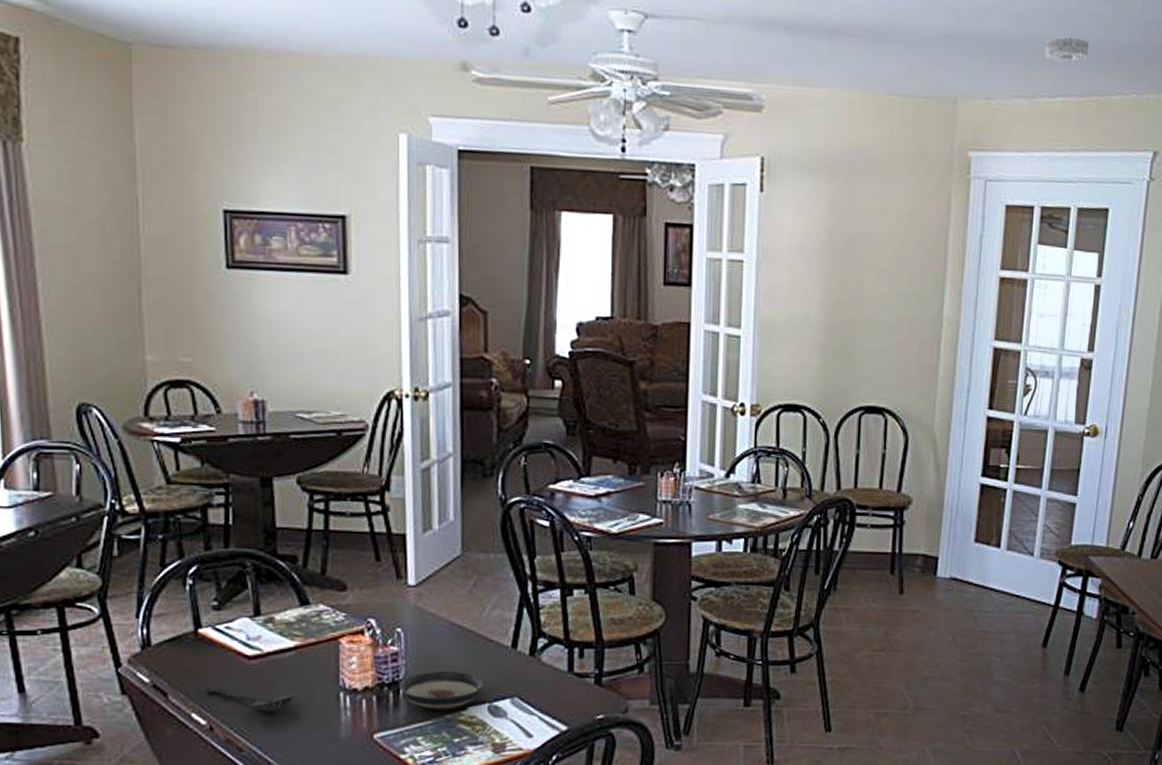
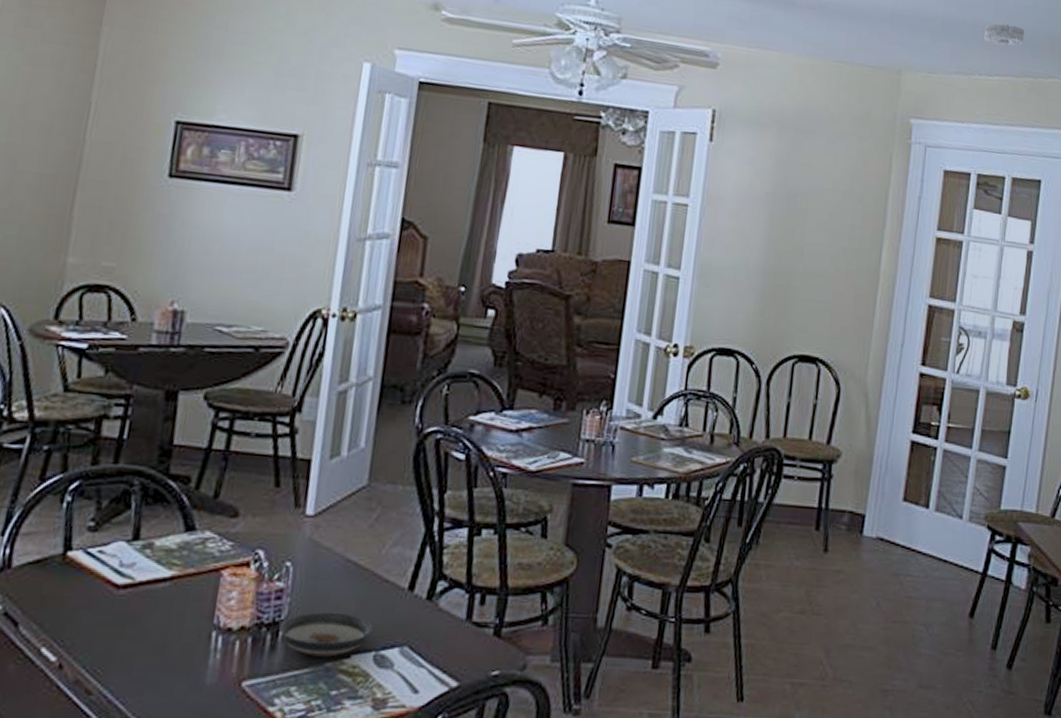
spoon: present [206,686,294,711] -> none [62,617,162,650]

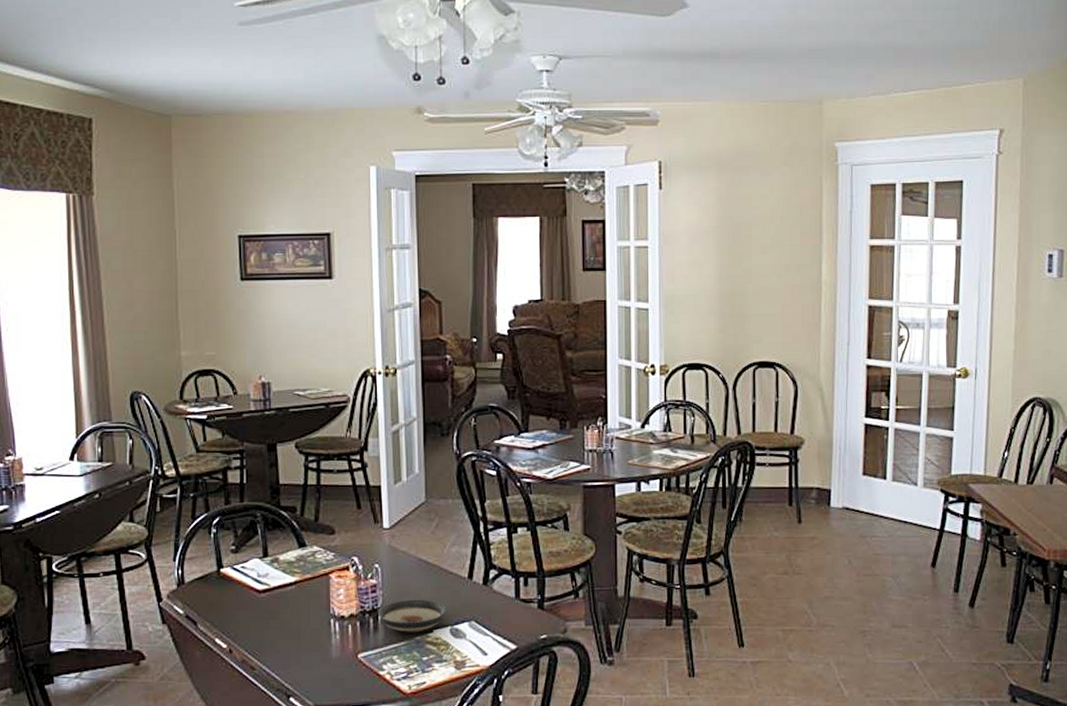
smoke detector: present [984,24,1024,46] -> none [896,42,935,62]

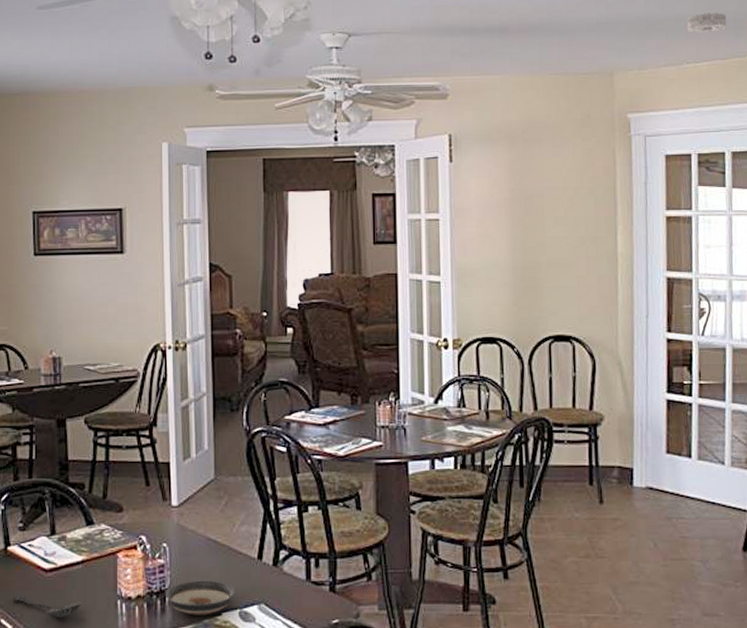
spoon: none [226,616,295,636] -> present [12,595,81,617]
smoke detector: none [896,42,935,62] -> present [687,13,727,34]

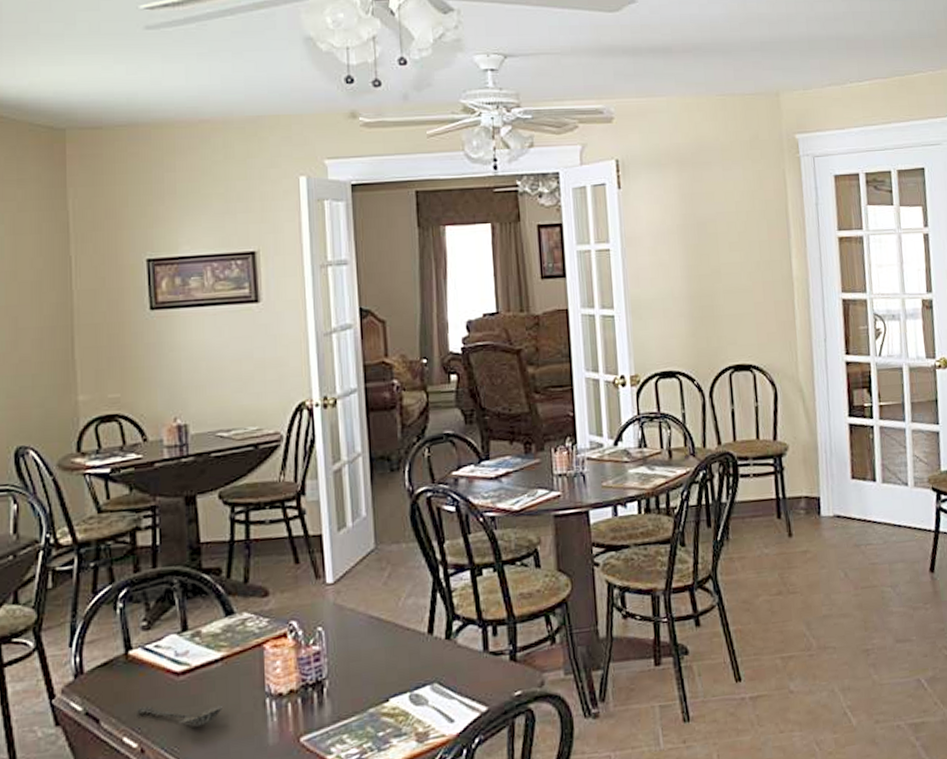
saucer: present [165,580,236,616] -> none [322,663,405,706]
smoke detector: present [687,13,727,34] -> none [848,32,886,53]

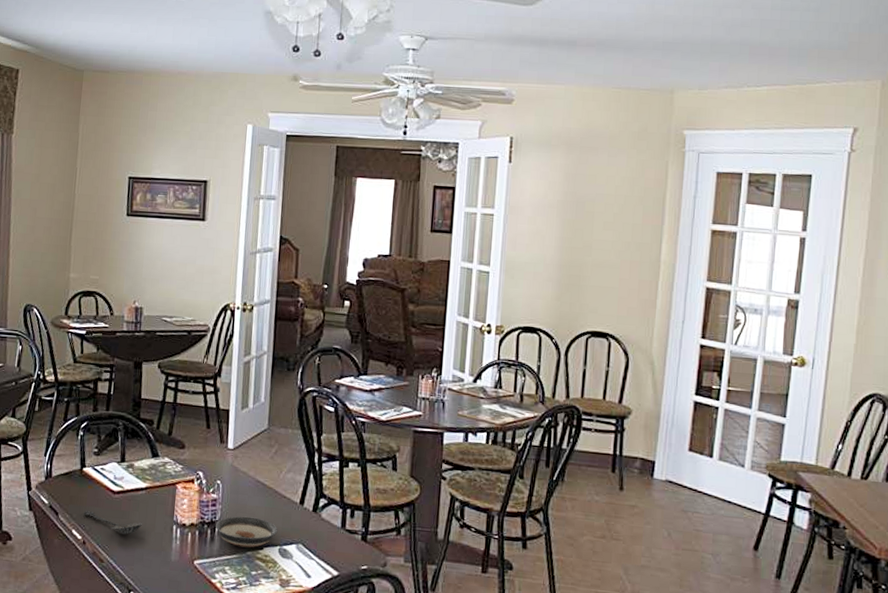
saucer: none [322,663,405,706] -> present [215,516,278,548]

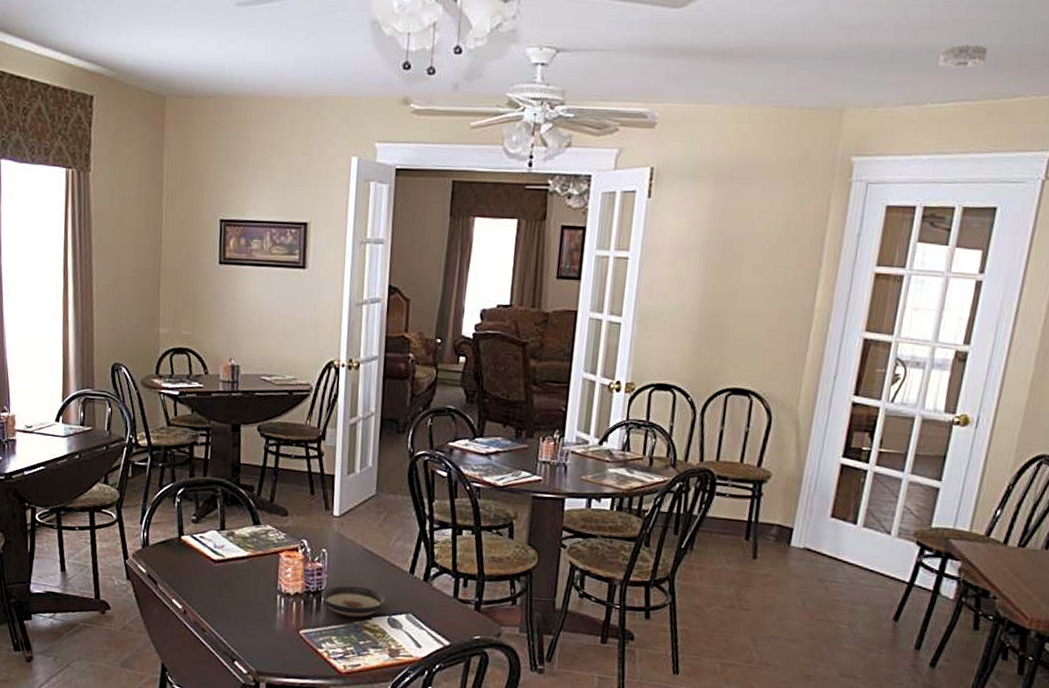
spoon: present [83,511,142,535] -> none [183,580,245,604]
smoke detector: none [751,40,791,59] -> present [938,45,987,69]

